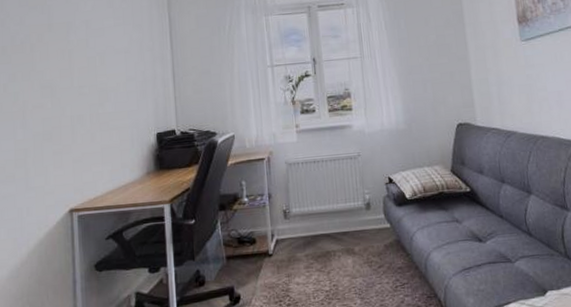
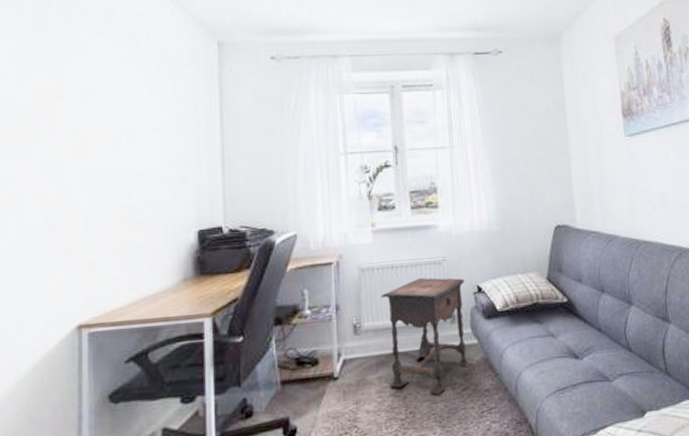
side table: none [305,170,390,271] -> present [380,277,476,395]

